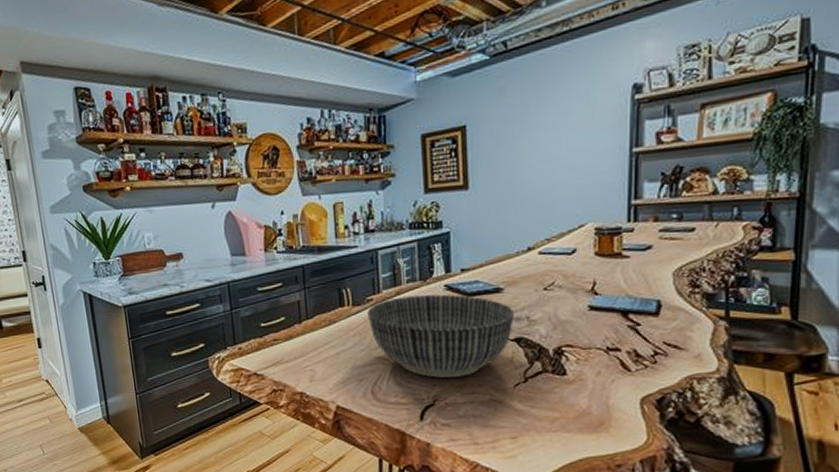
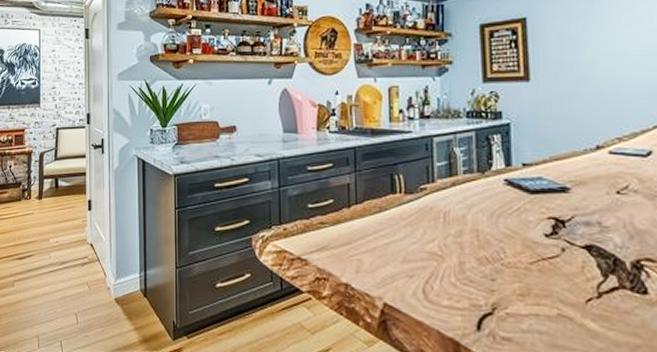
bowl: present [367,294,515,378] -> none [420,188,585,284]

